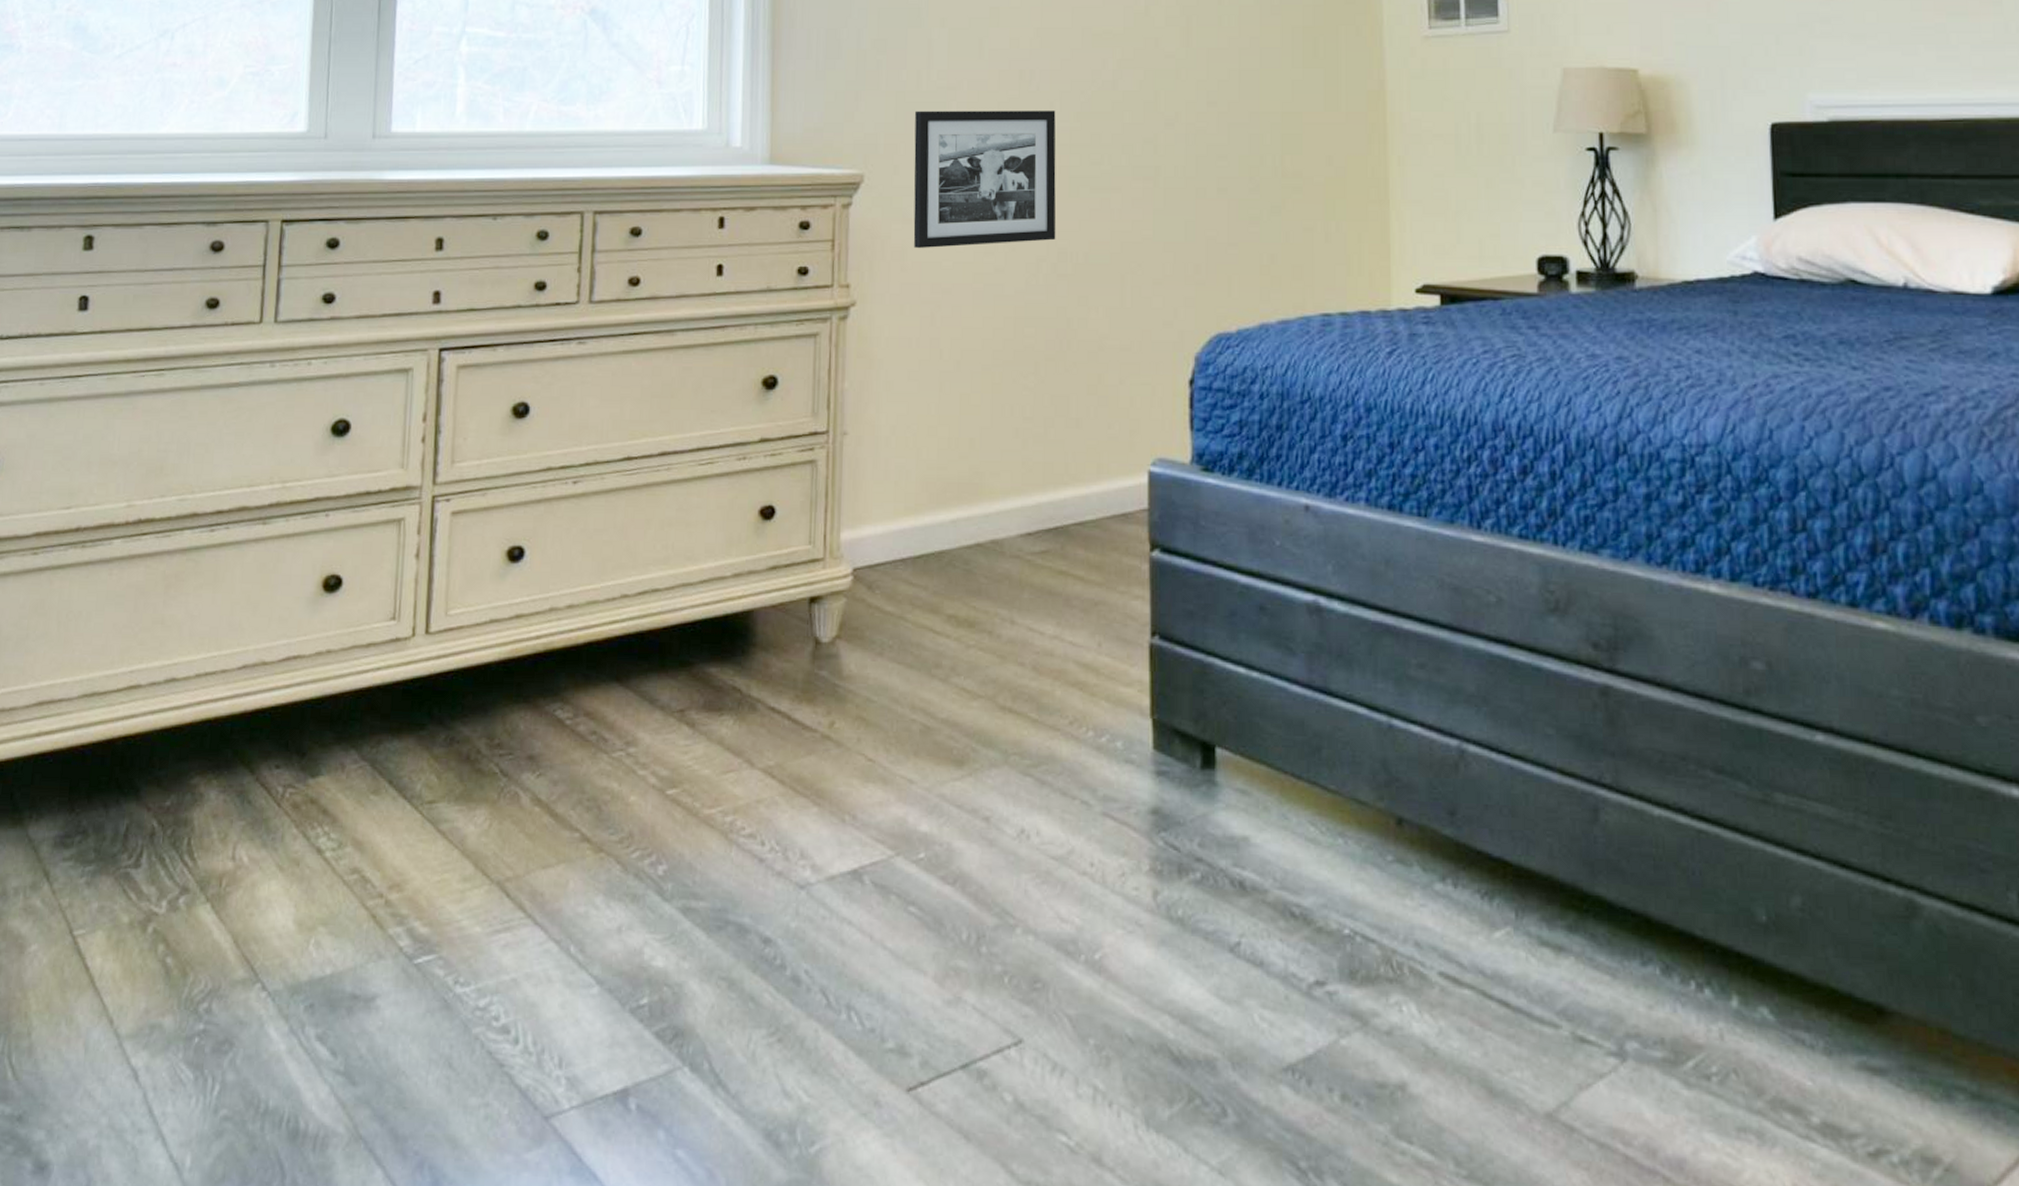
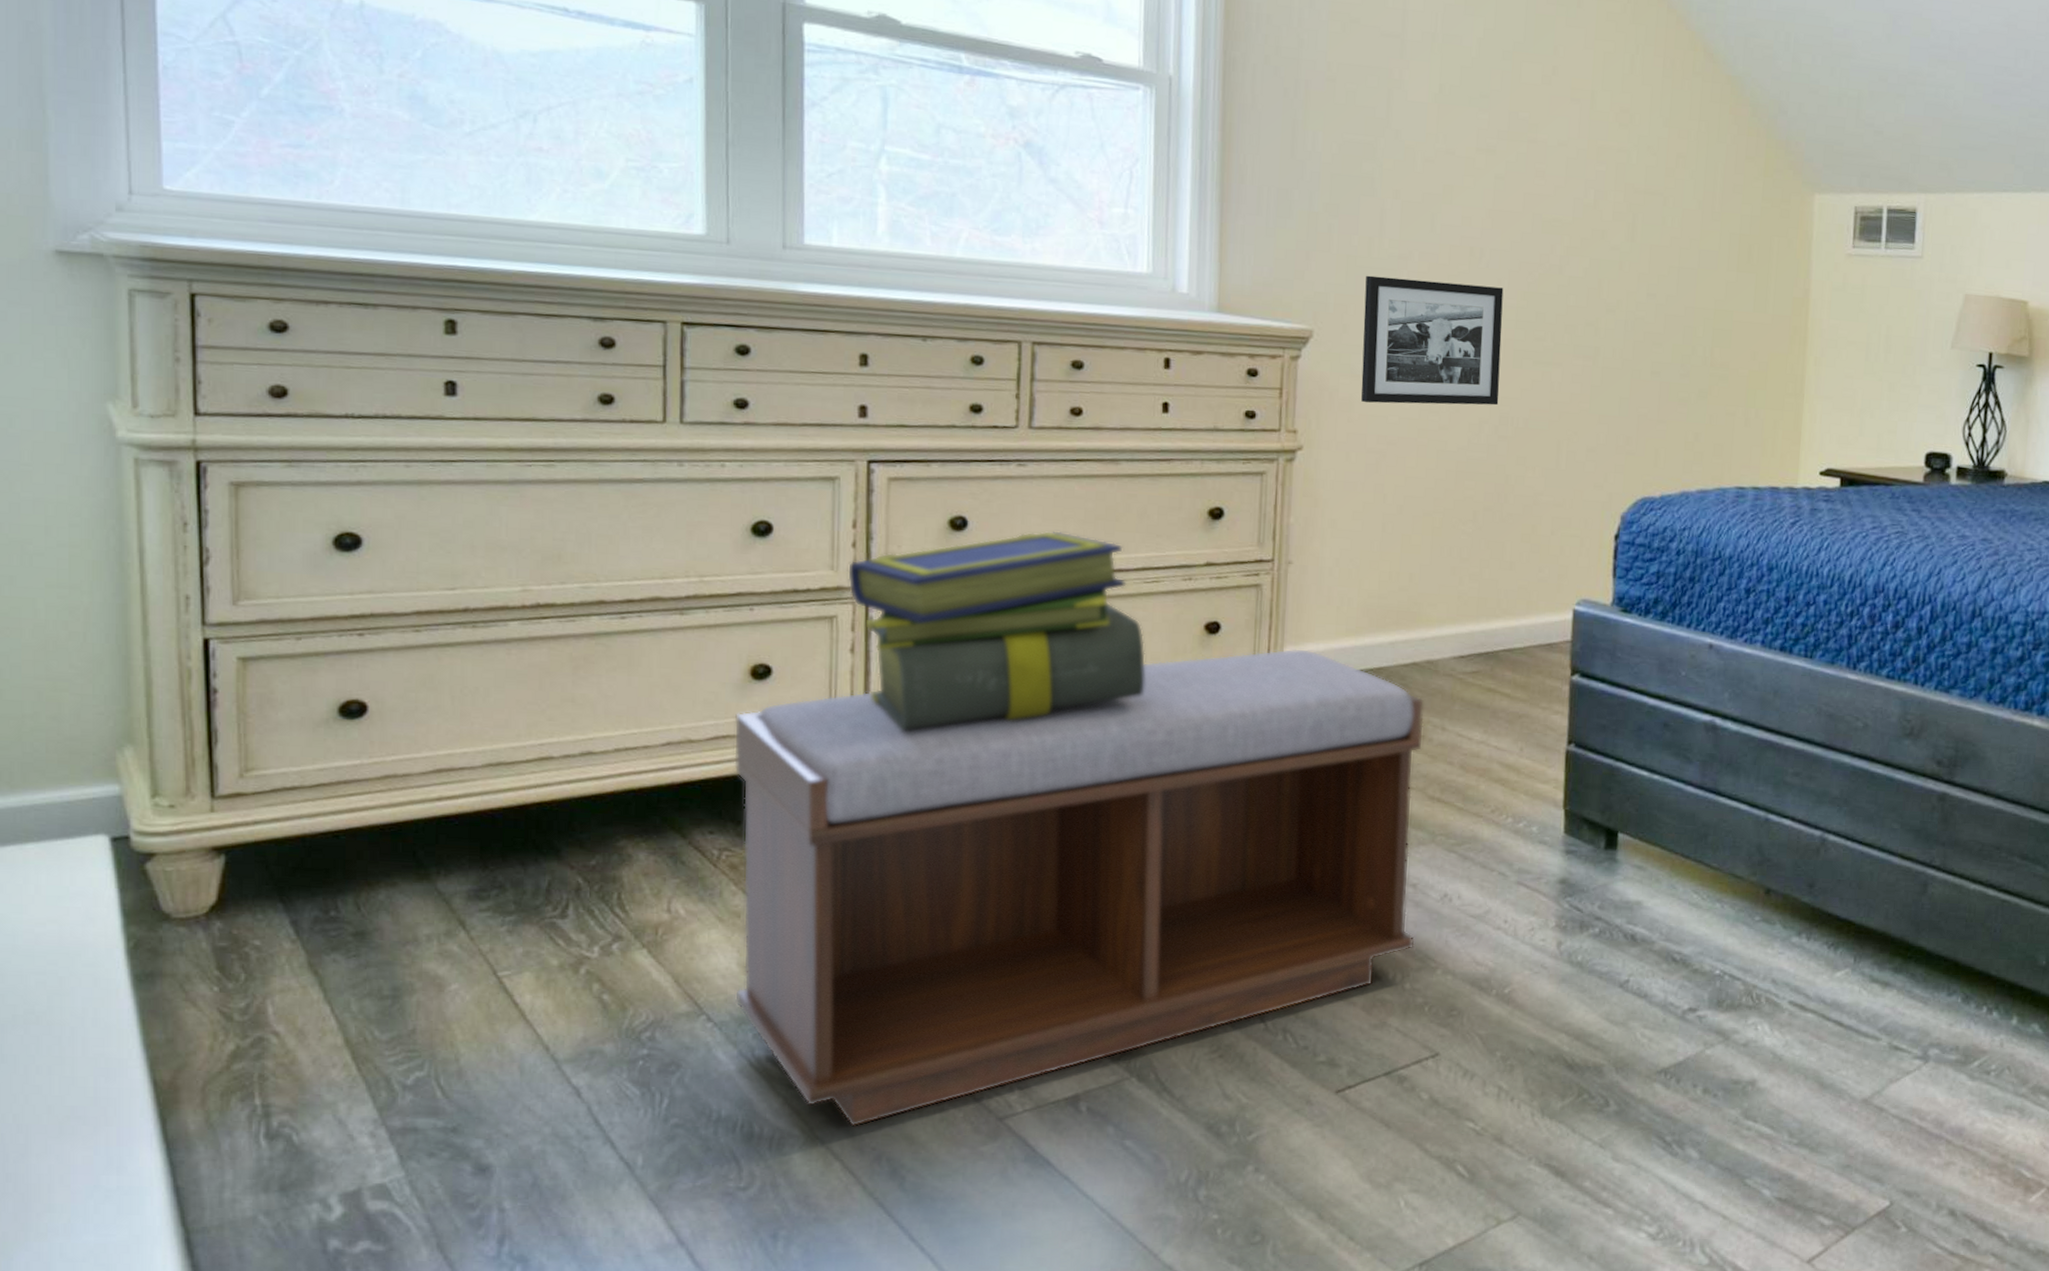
bench: none [289,533,991,1125] -> present [733,648,1425,1127]
stack of books: none [415,412,701,644] -> present [847,530,1146,730]

